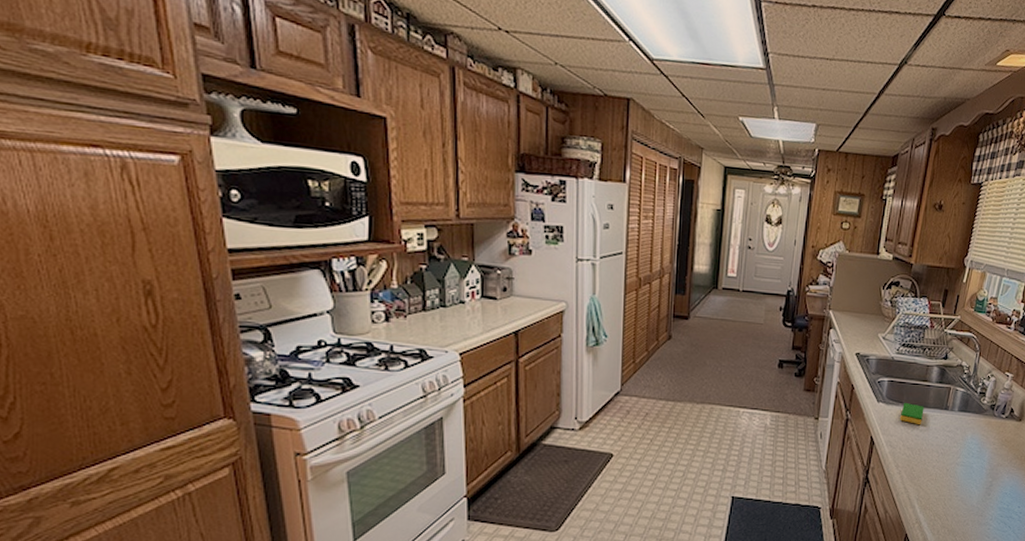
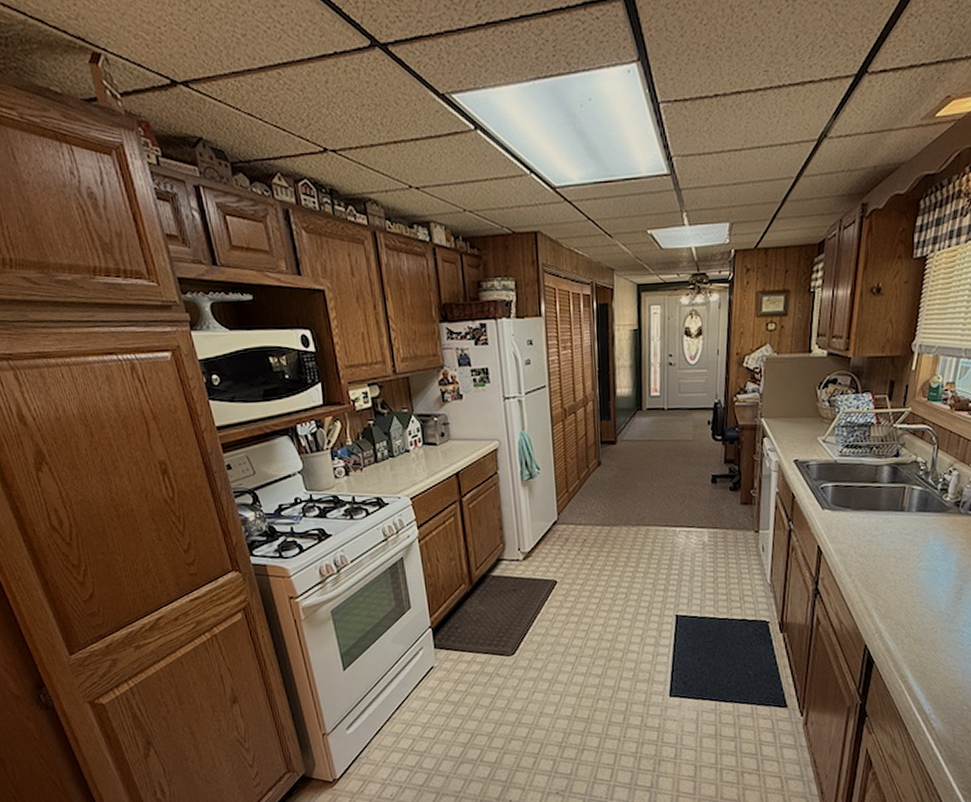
dish sponge: present [899,403,924,425] -> none [848,507,876,530]

